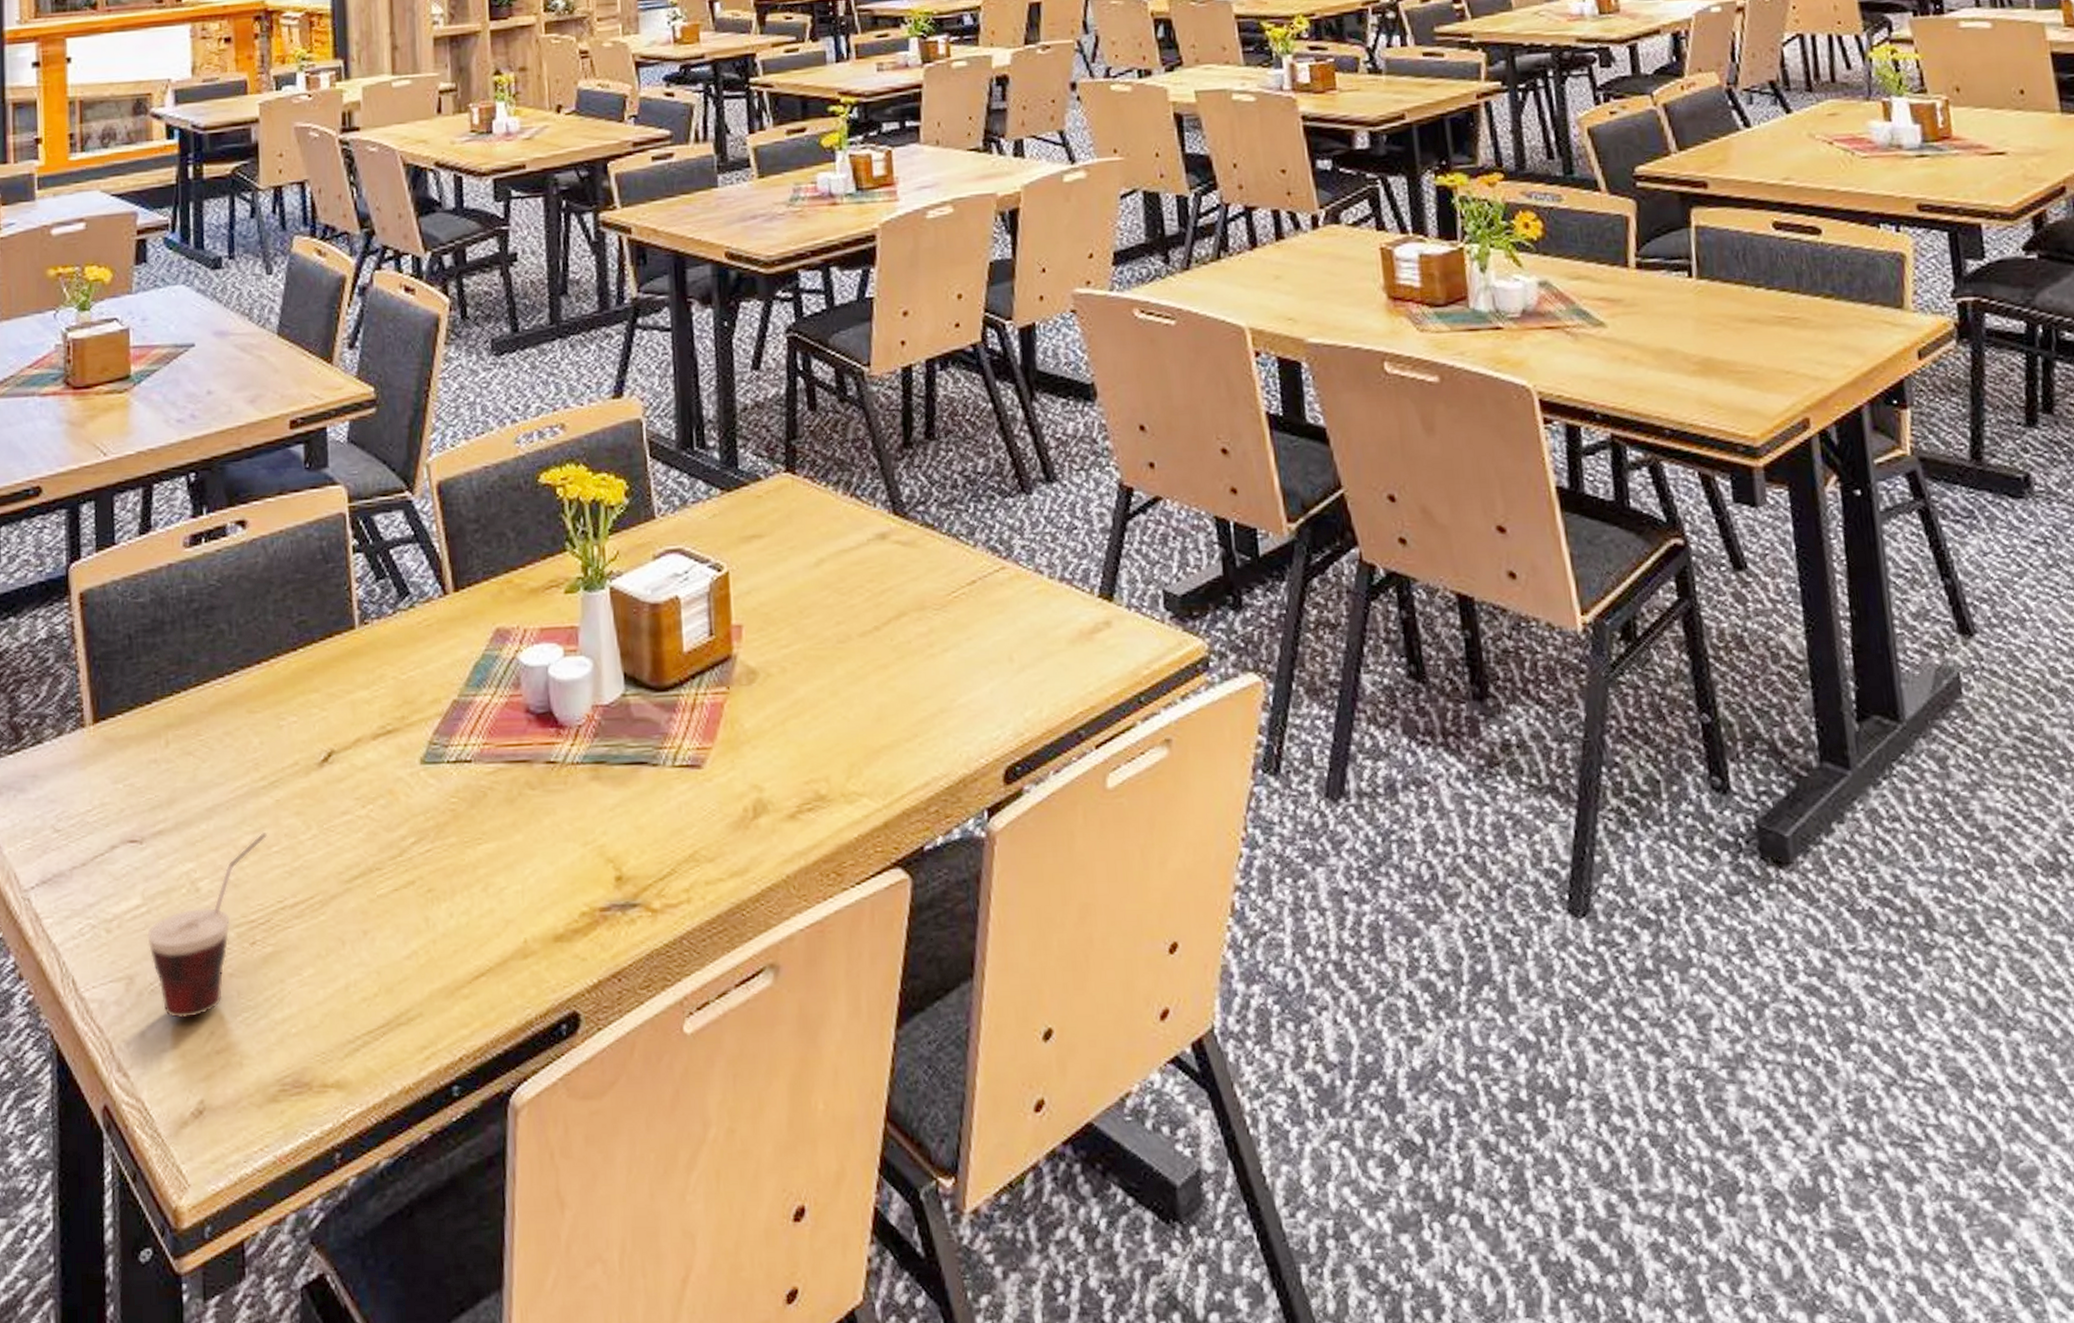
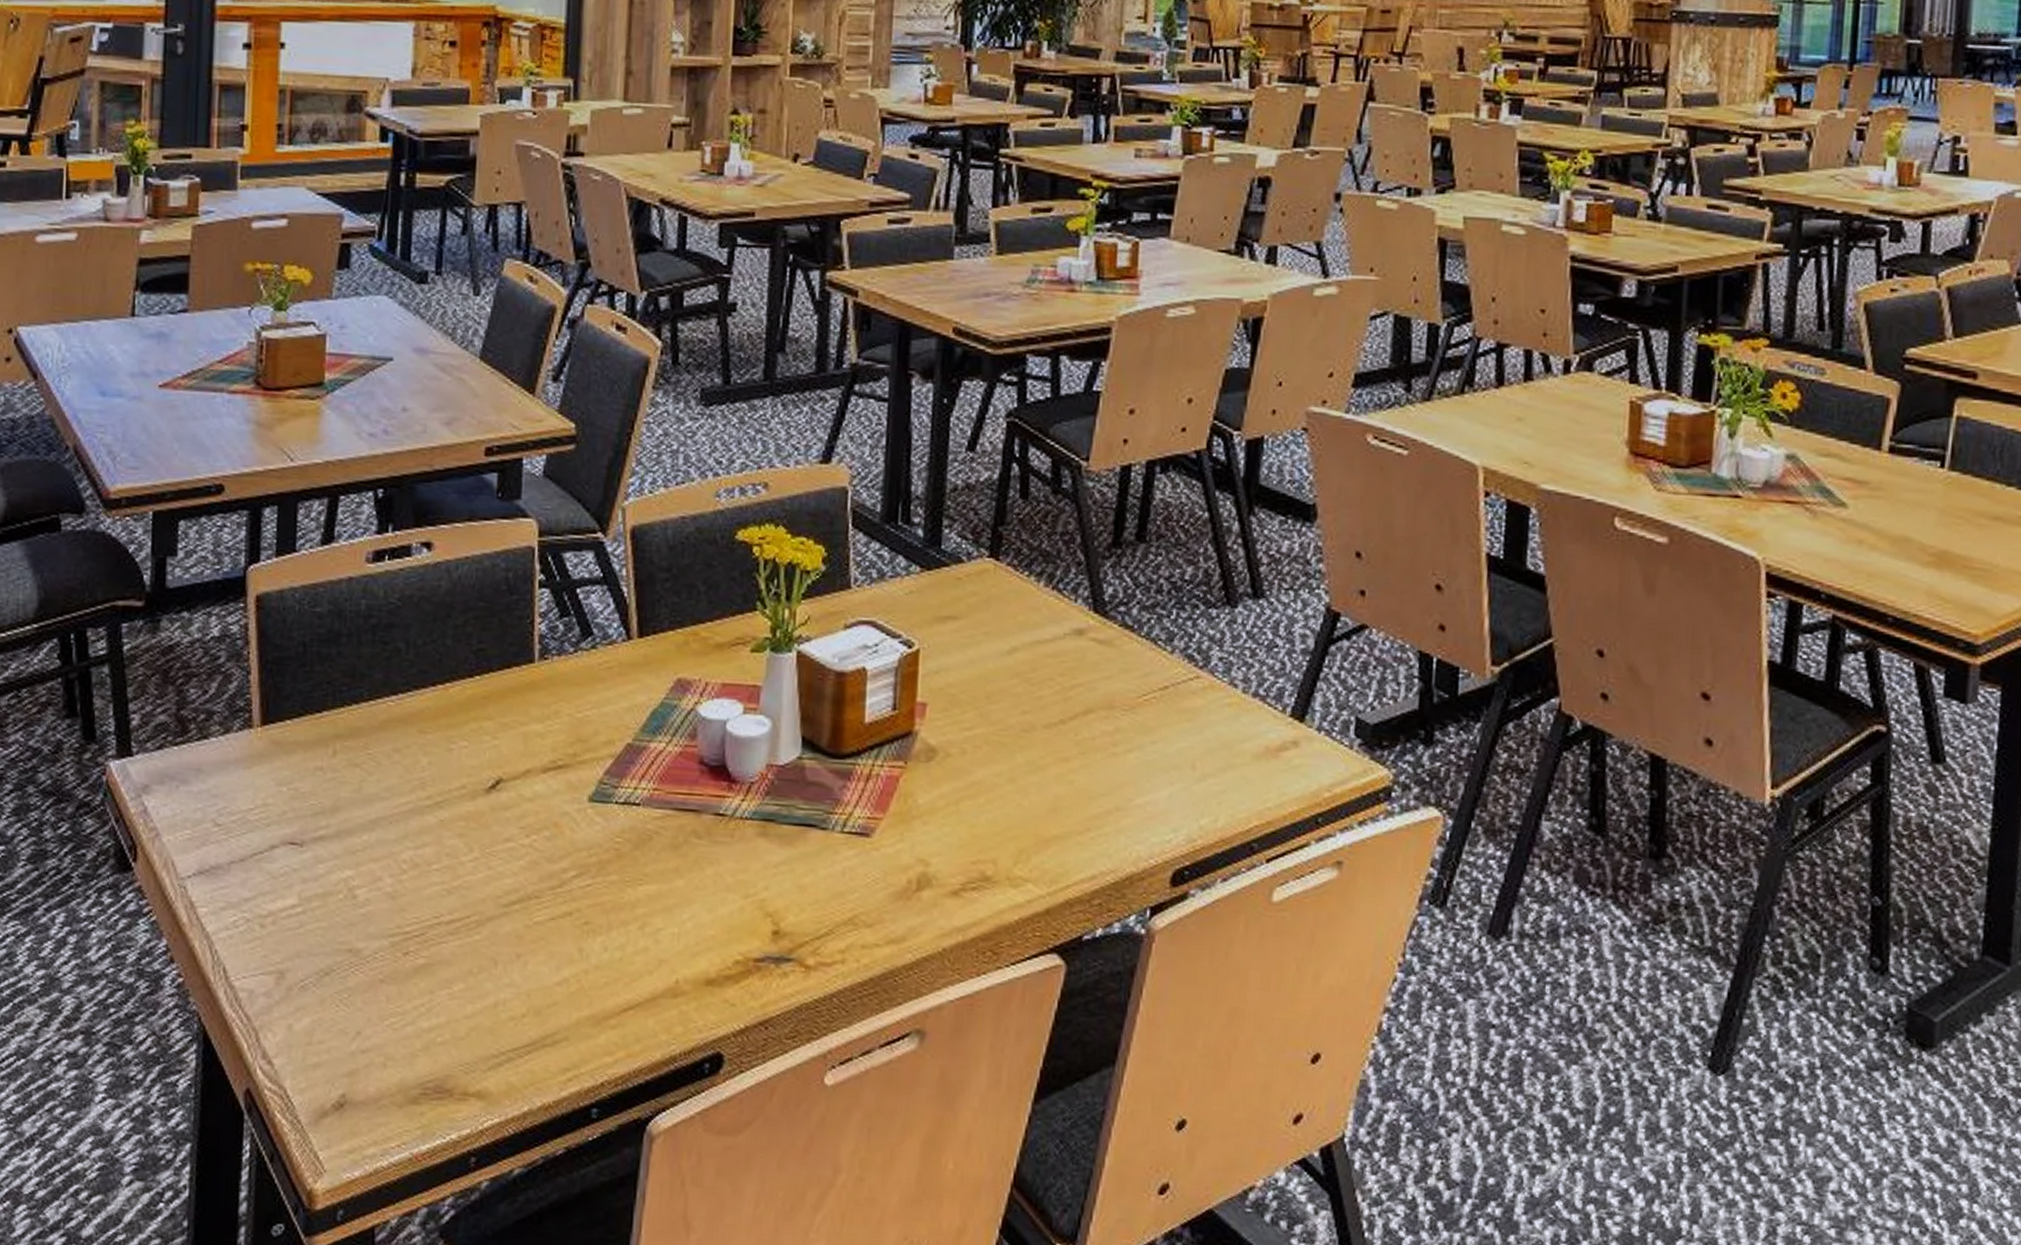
cup: present [146,831,267,1018] -> none [300,848,428,1017]

